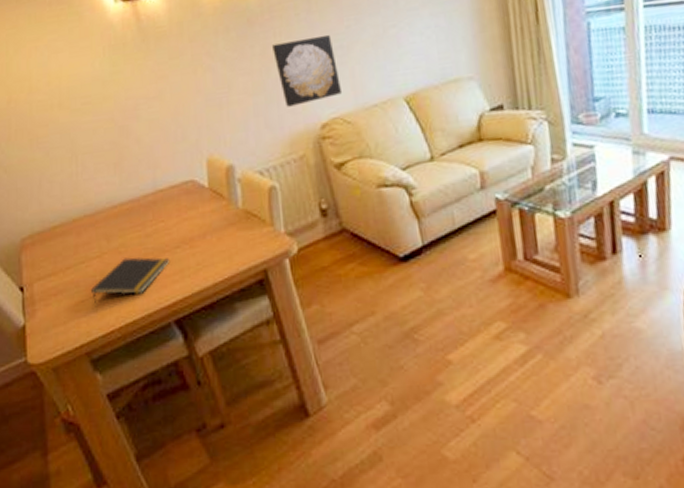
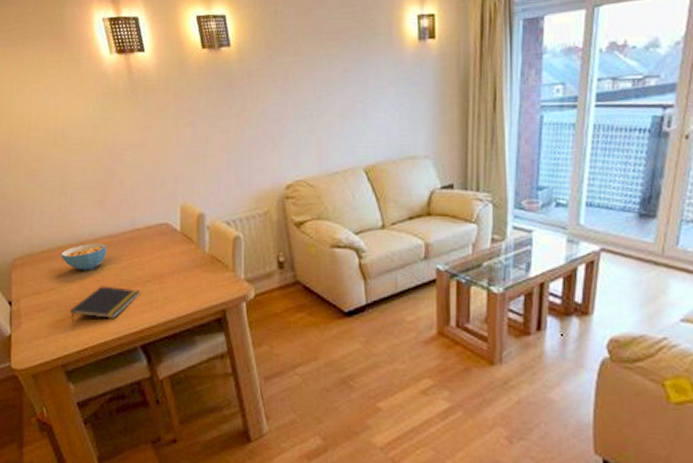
cereal bowl: none [76,210,128,243] -> present [60,243,107,270]
wall art: present [272,34,343,107] -> none [249,102,309,166]

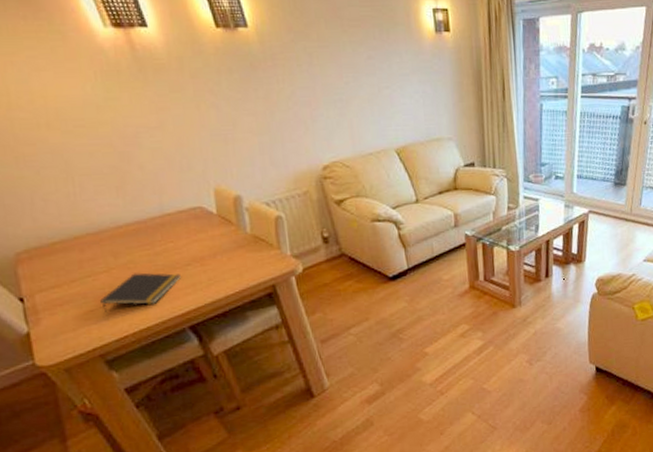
cereal bowl: present [60,243,107,270] -> none [78,230,135,259]

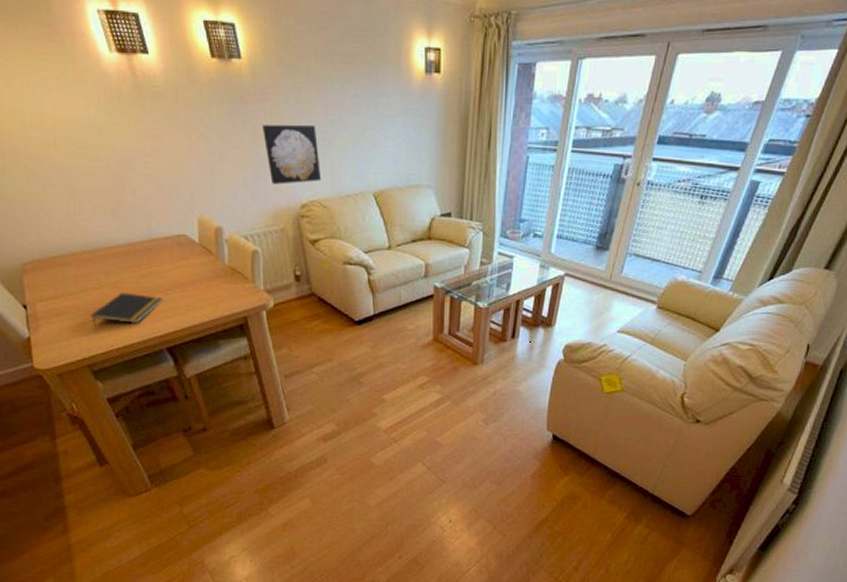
wall art: none [276,87,342,148] -> present [263,124,322,185]

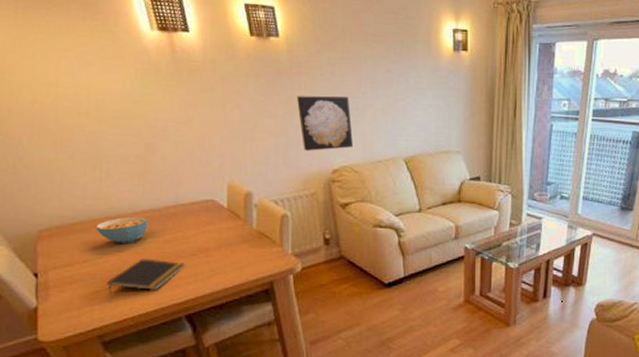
cereal bowl: none [75,250,125,277] -> present [95,216,148,243]

